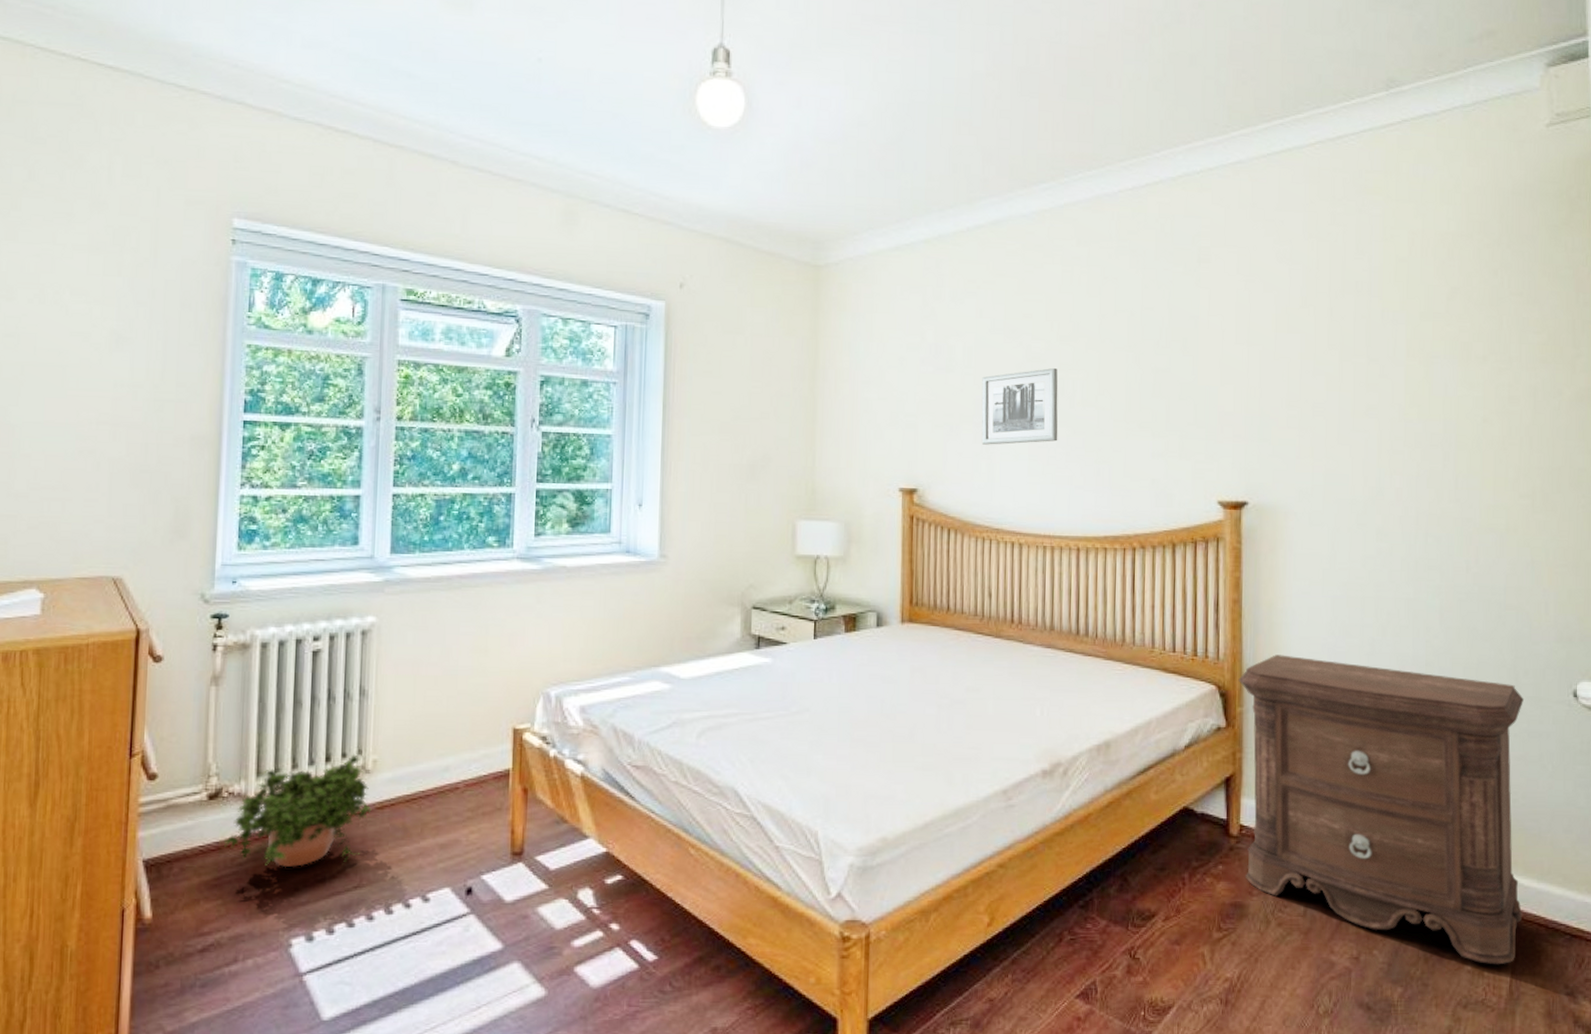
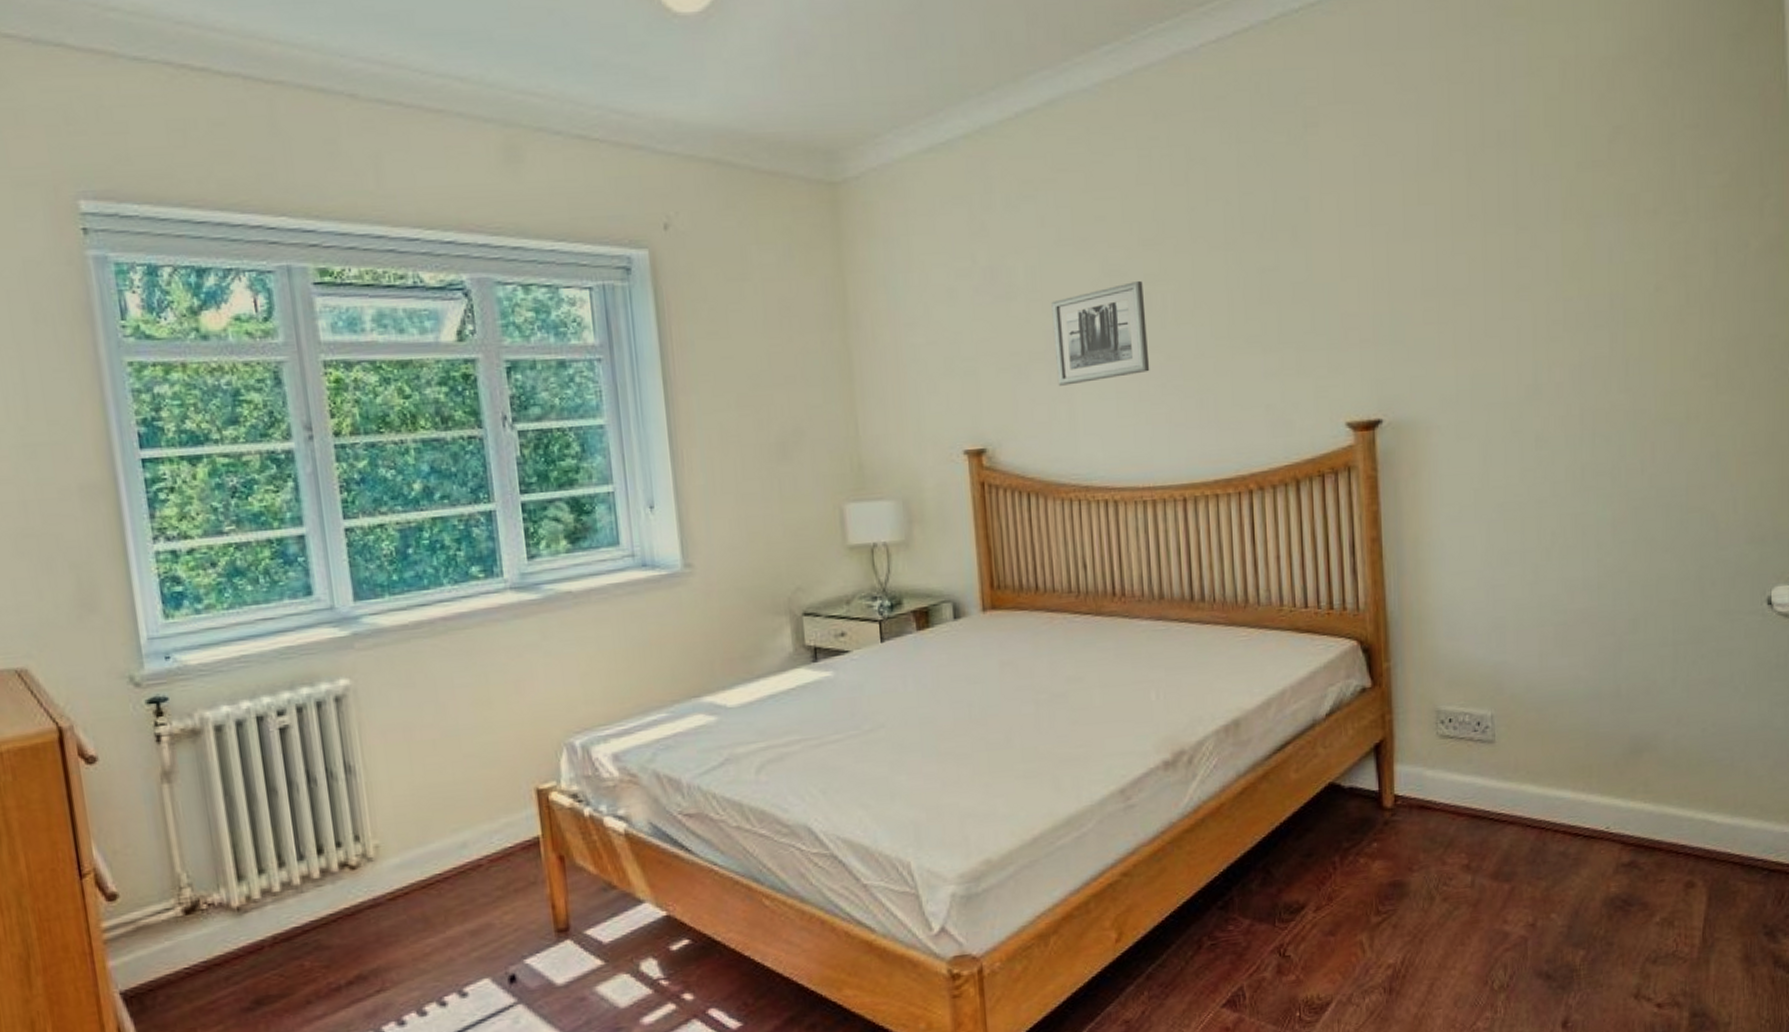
potted plant: present [224,753,372,868] -> none [213,840,383,980]
nightstand: present [1238,654,1525,965] -> none [1382,595,1715,913]

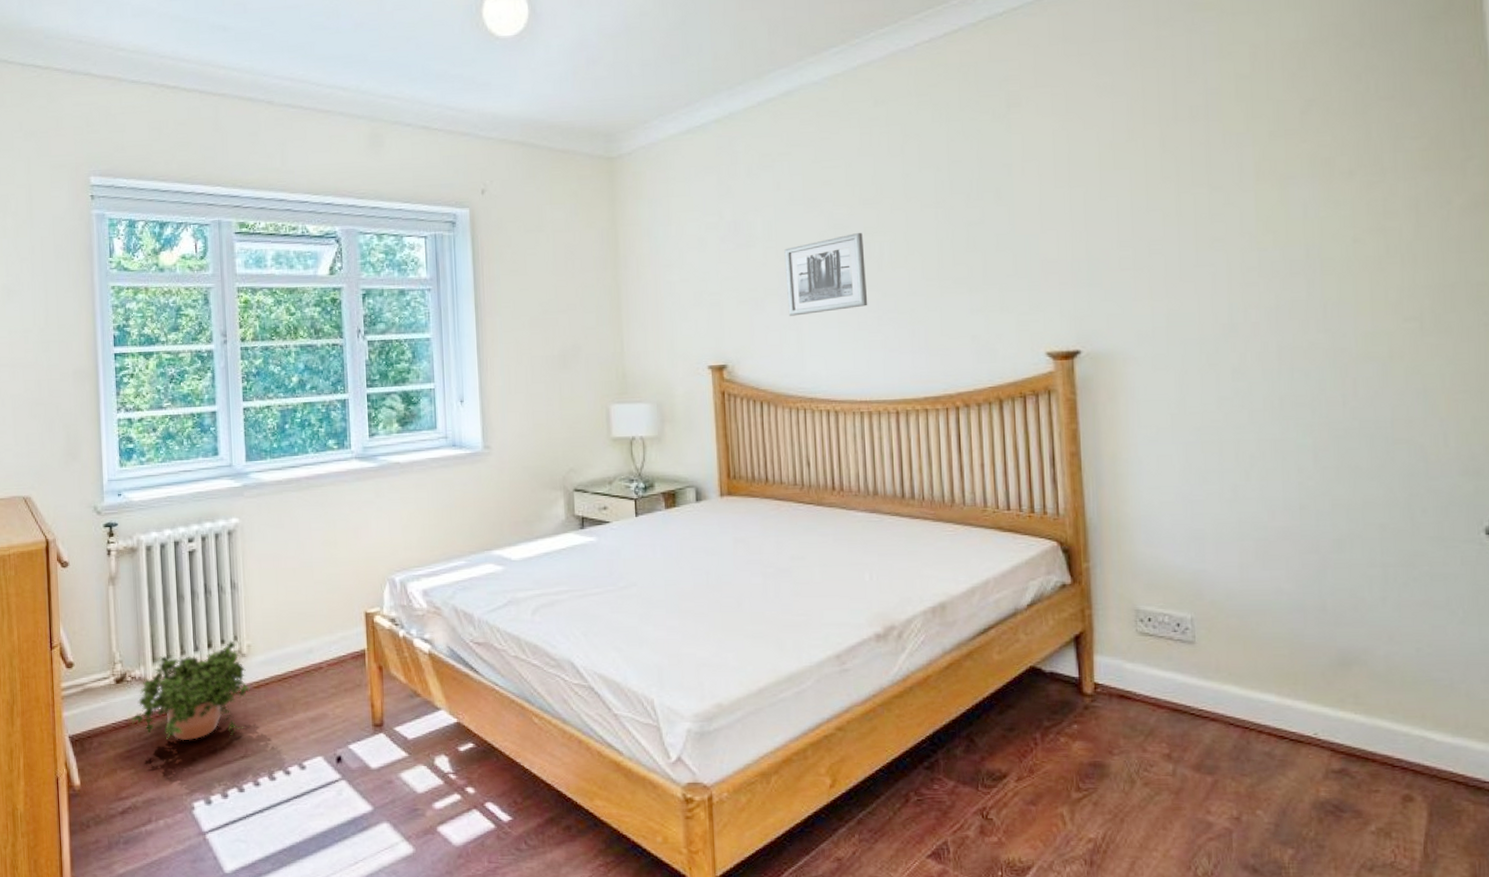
potted plant: none [213,840,383,980] -> present [132,639,250,741]

